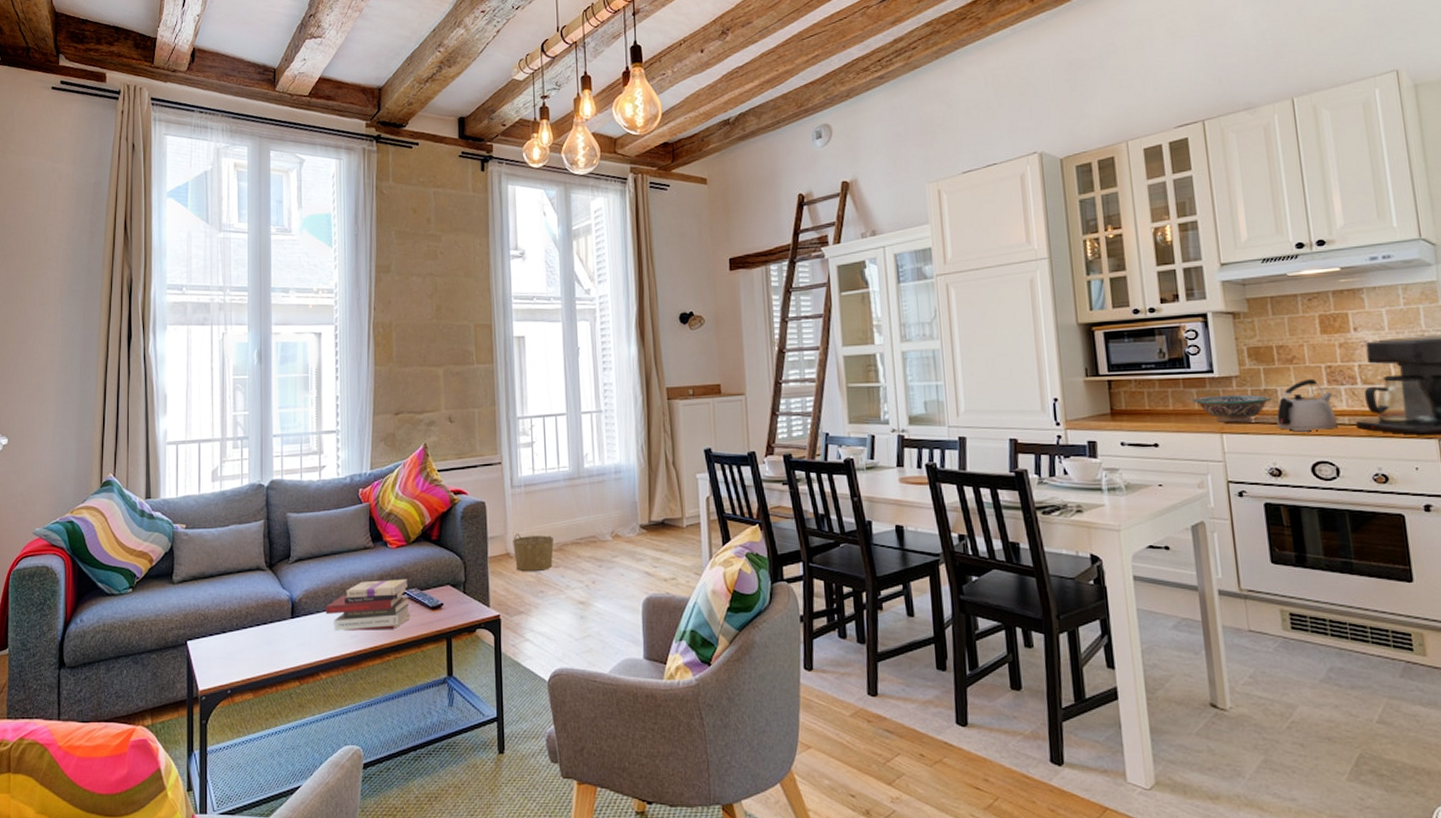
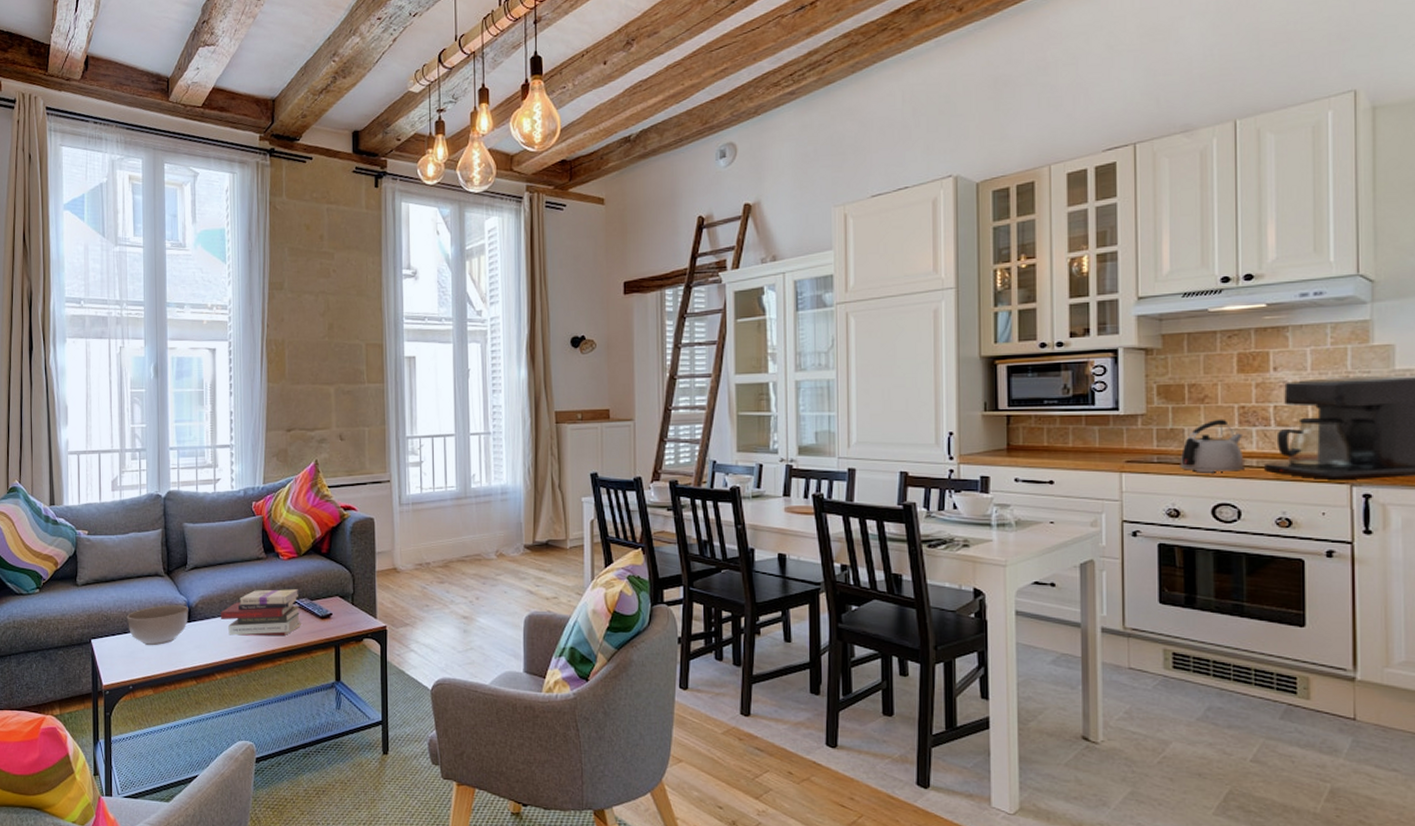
bowl: none [225,600,291,646] -> present [126,605,188,646]
basket: present [513,533,554,572] -> none [400,549,439,587]
bowl: present [1192,394,1274,423] -> none [1093,433,1179,462]

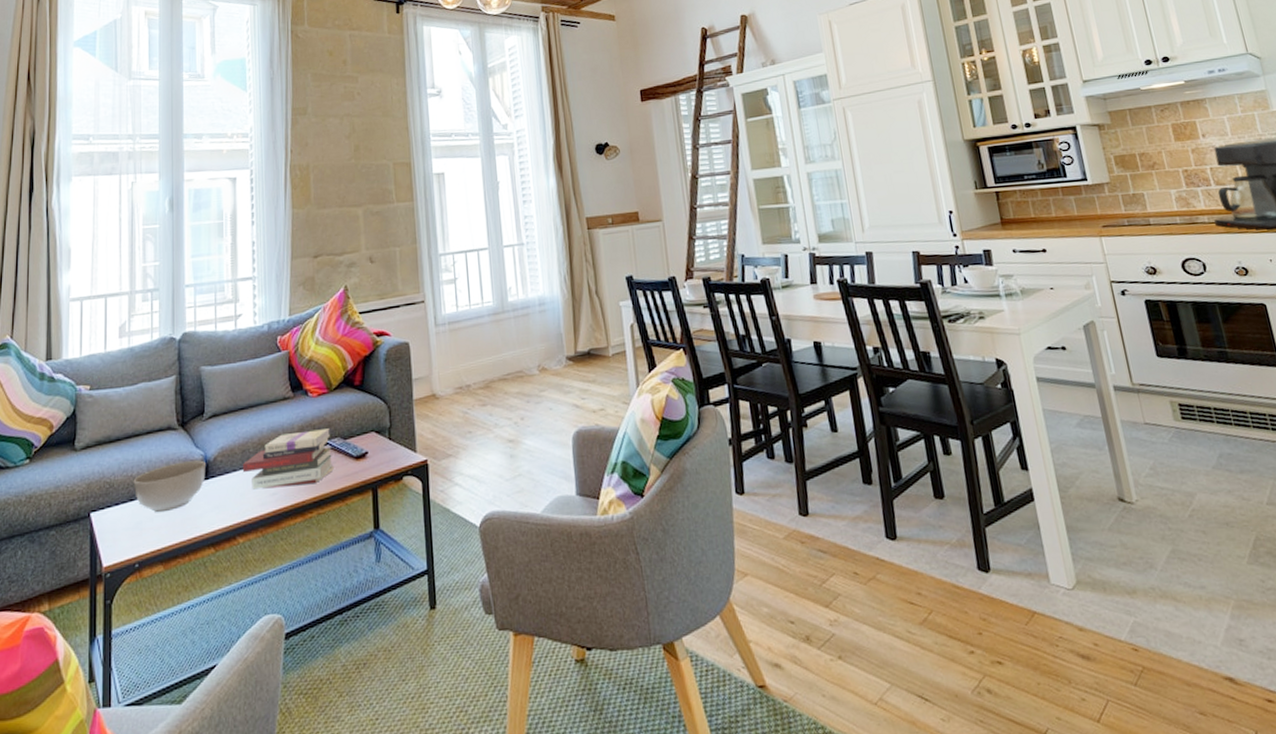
kettle: present [1180,419,1244,473] -> none [1145,182,1200,232]

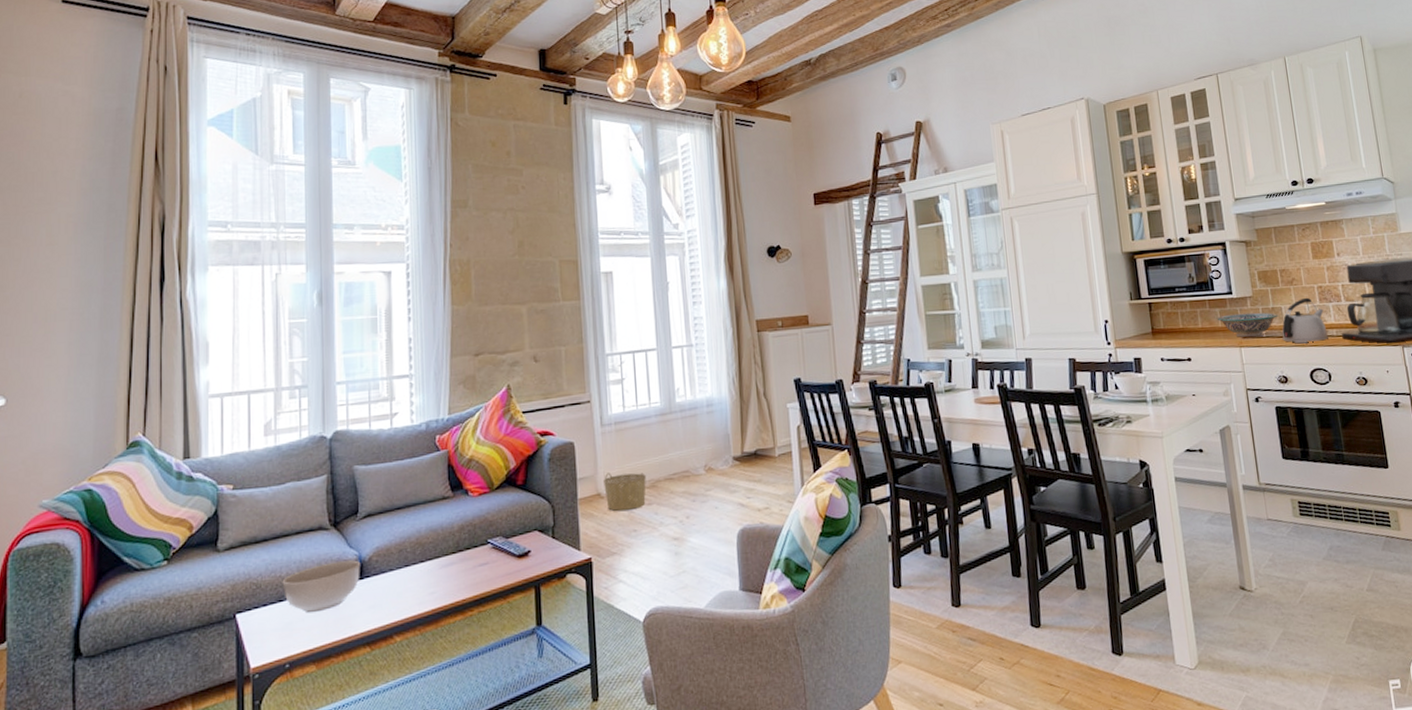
books: present [242,428,334,490] -> none [399,528,496,589]
basket: none [438,373,481,413] -> present [604,472,646,512]
bowl: none [1072,199,1142,227] -> present [1217,312,1279,338]
kettle: none [1145,182,1200,232] -> present [1282,297,1328,344]

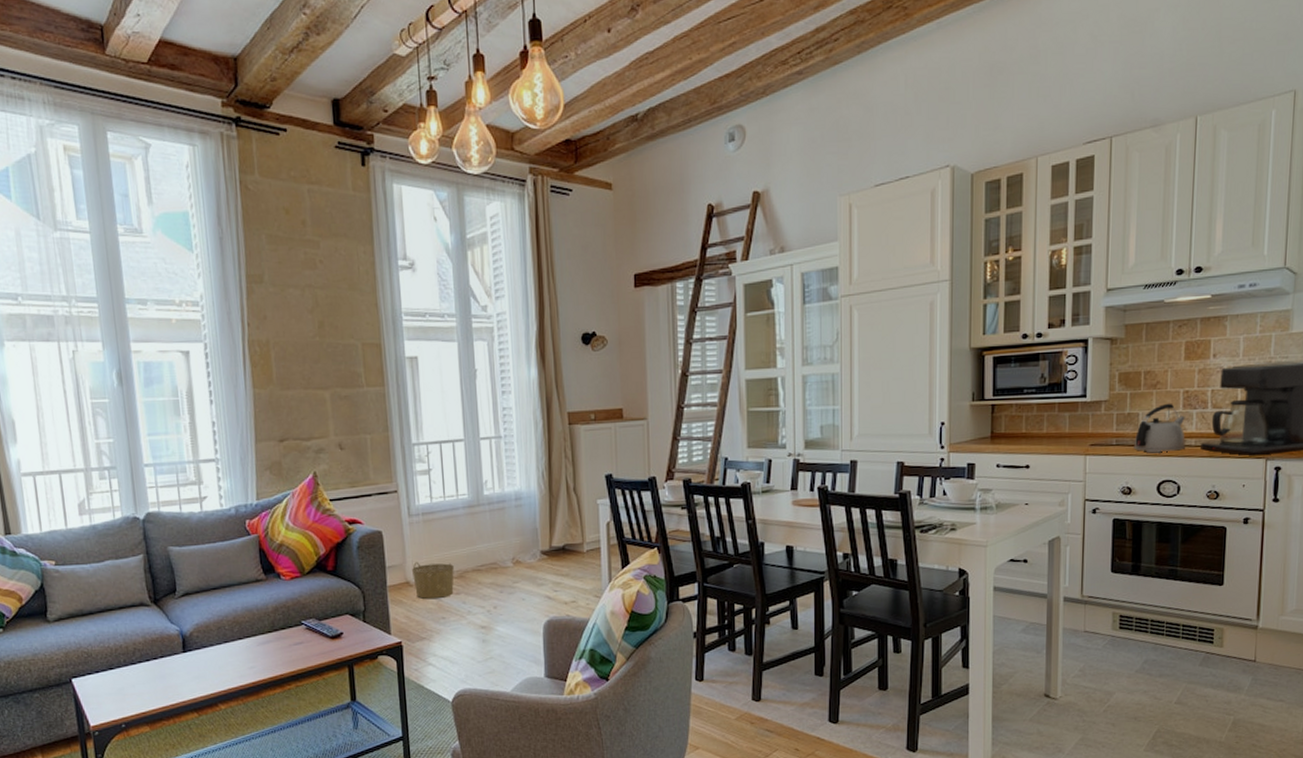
bowl: present [282,560,360,613] -> none [110,635,183,681]
bowl: present [1217,312,1279,338] -> none [1064,418,1135,446]

